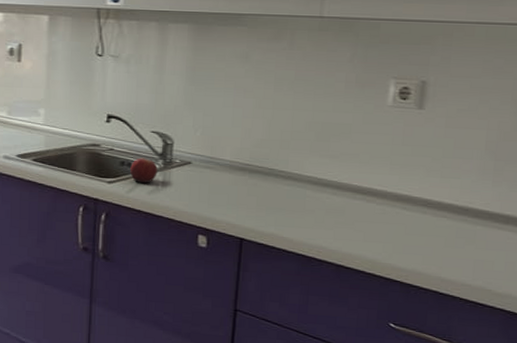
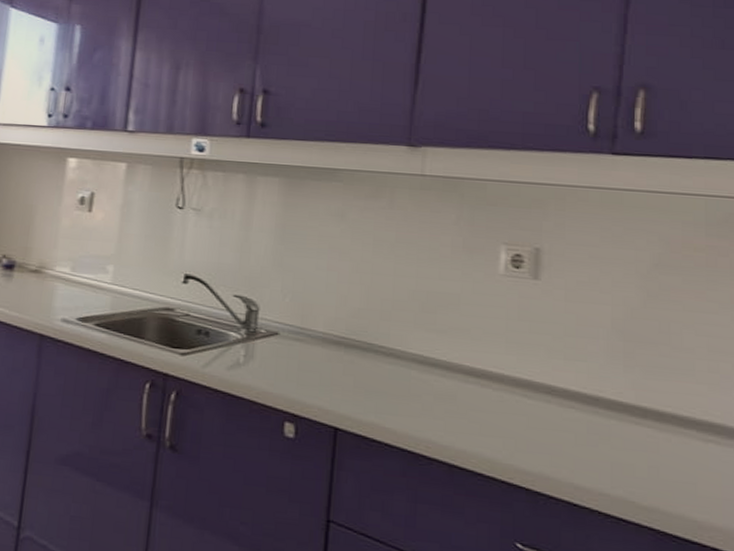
apple: present [130,157,158,184] -> none [207,325,240,357]

